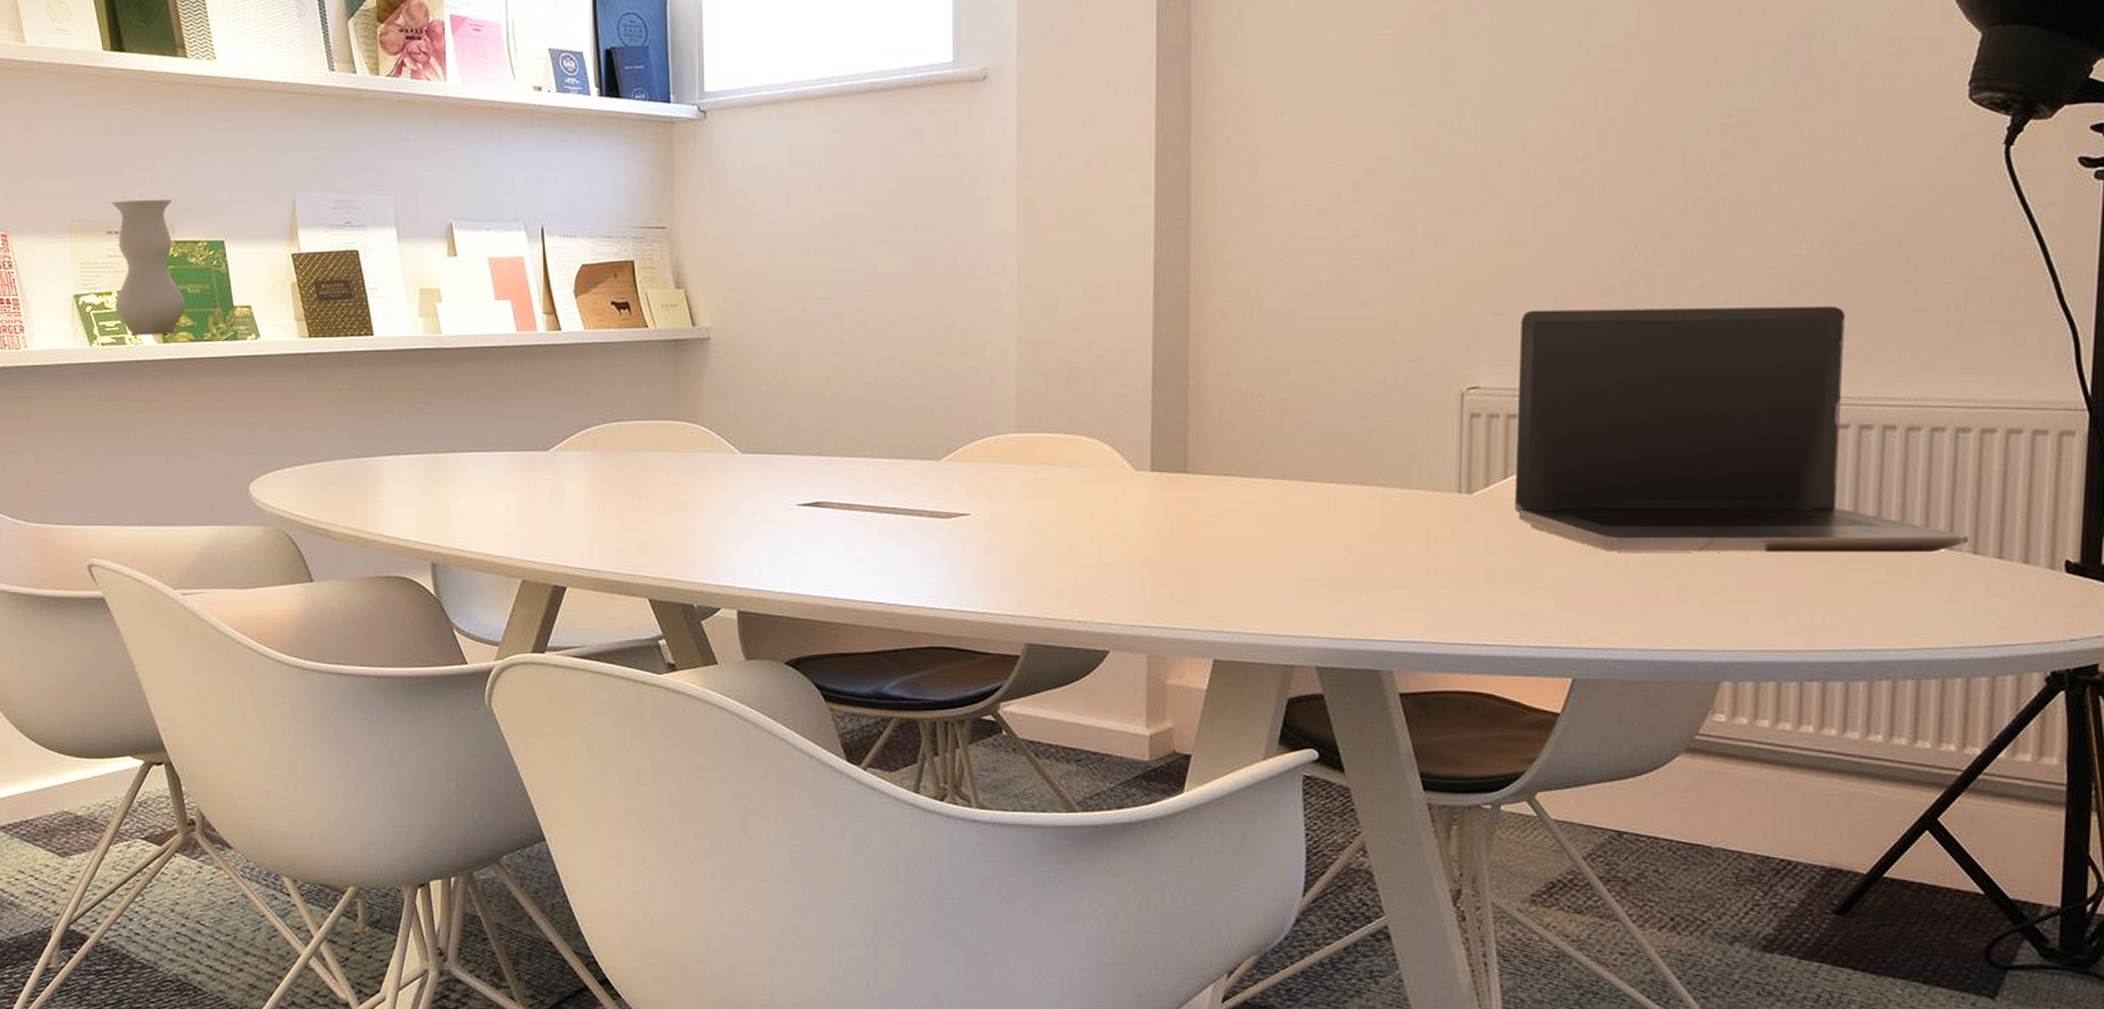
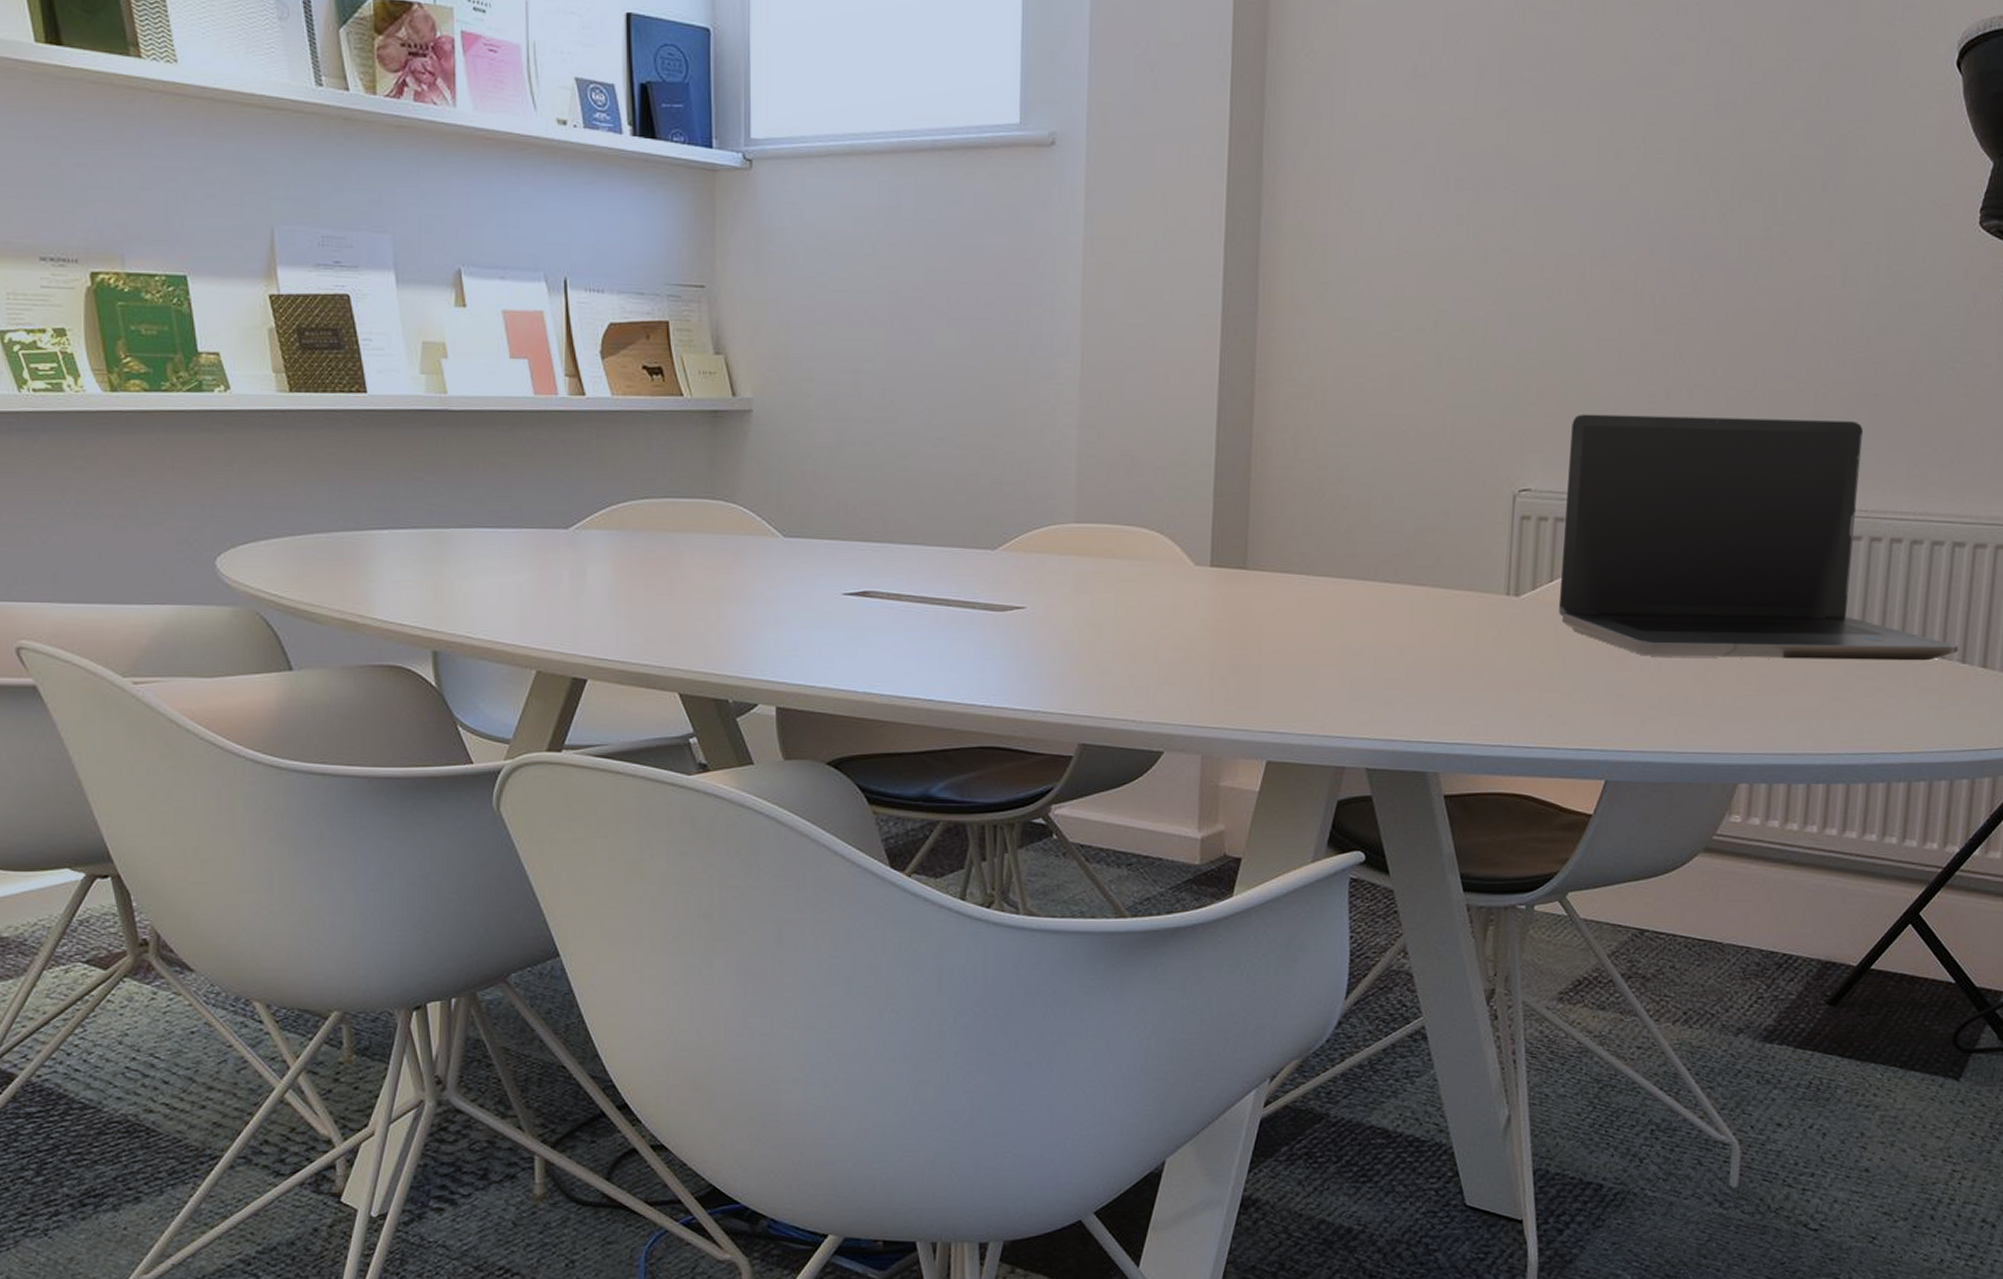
vase: present [111,199,186,336] -> none [46,222,139,382]

